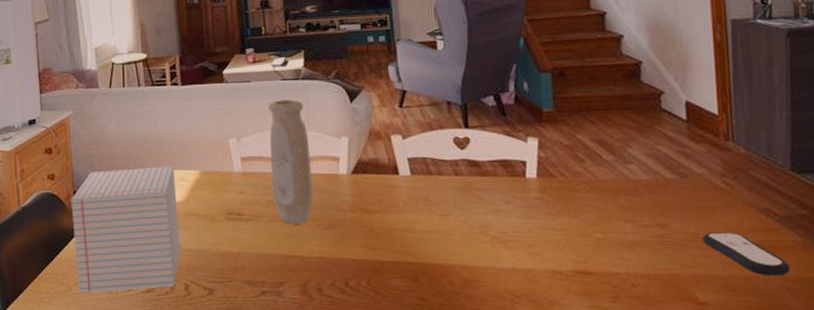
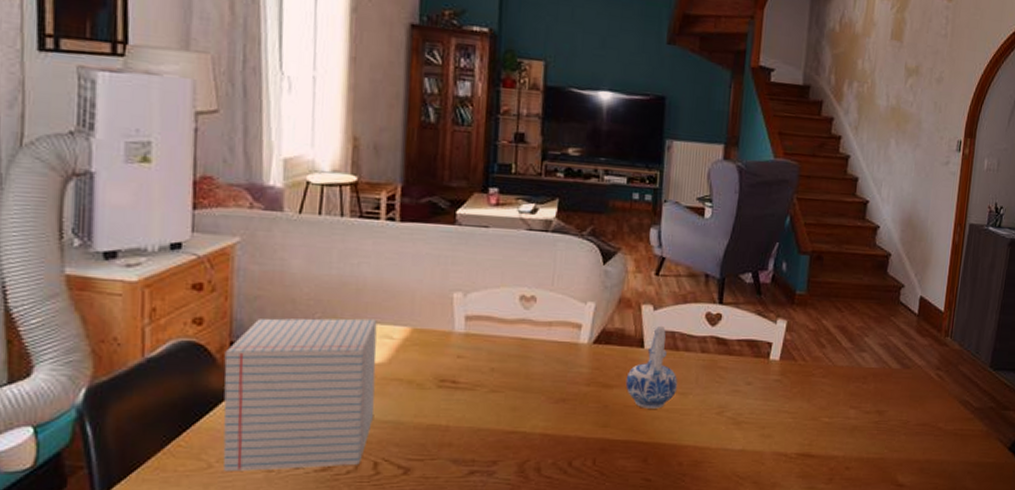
vase: present [268,99,313,224] -> none [498,253,550,396]
ceramic pitcher: none [386,152,437,231] -> present [625,325,678,409]
remote control: present [702,232,791,276] -> none [911,420,974,461]

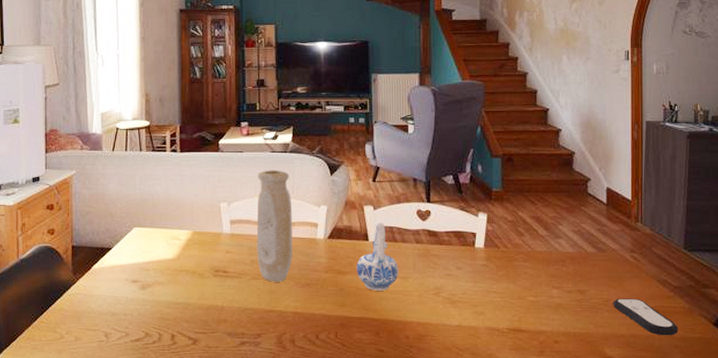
notepad: present [223,318,377,473] -> none [68,225,170,342]
vase: none [498,253,550,396] -> present [256,170,292,282]
remote control: none [911,420,974,461] -> present [613,298,679,336]

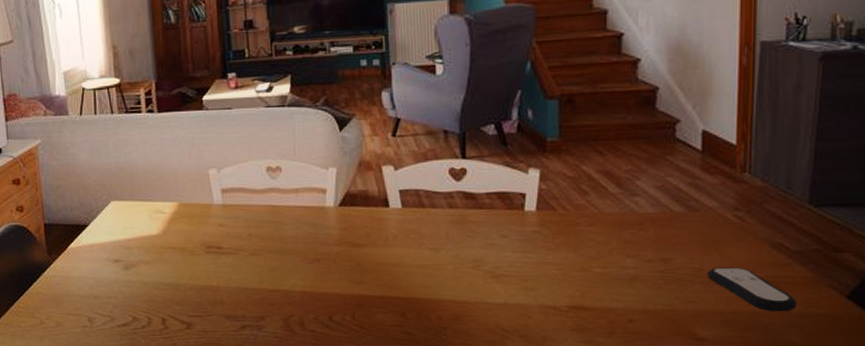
vase: present [256,170,292,282] -> none [251,128,297,258]
ceramic pitcher: present [356,222,399,291] -> none [375,184,428,265]

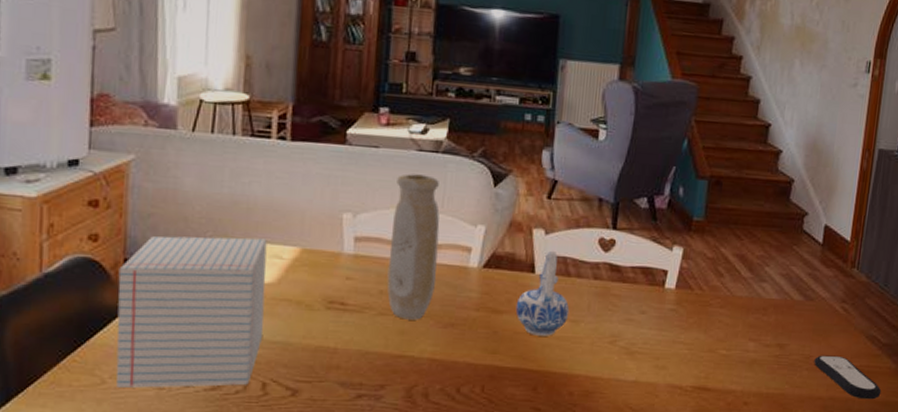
notepad: none [41,197,158,328] -> present [116,236,267,389]
vase: none [251,128,297,258] -> present [387,174,440,320]
ceramic pitcher: none [375,184,428,265] -> present [515,250,570,336]

